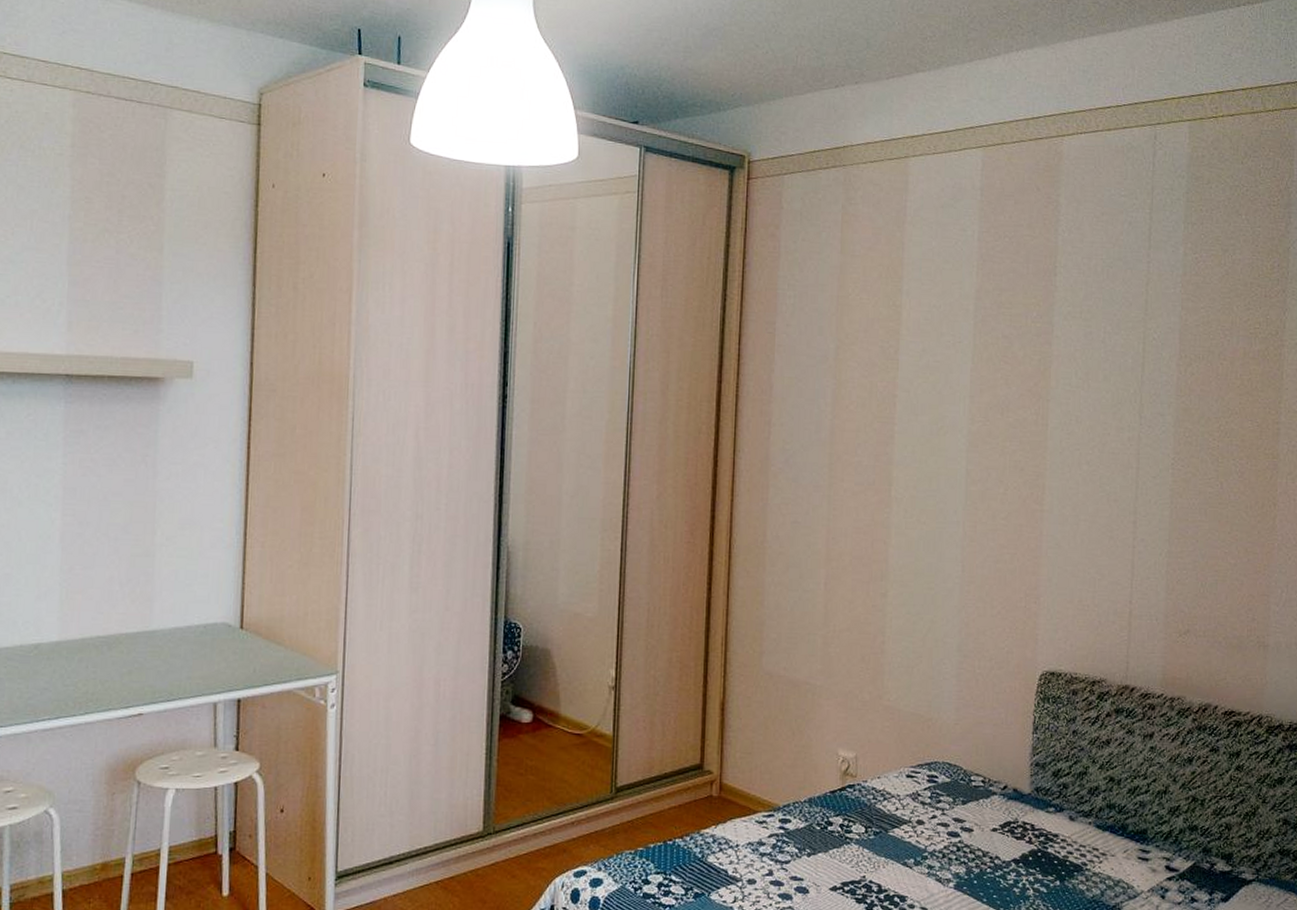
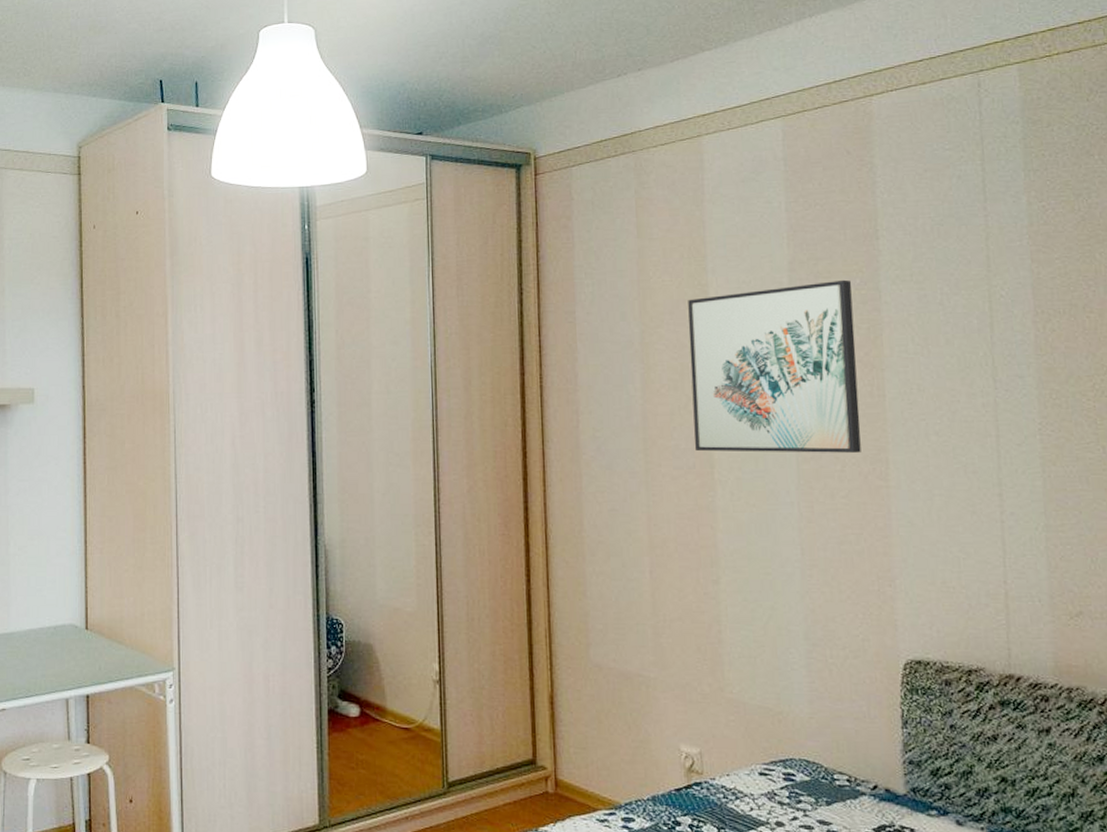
wall art: none [875,311,1029,477] -> present [688,279,861,453]

